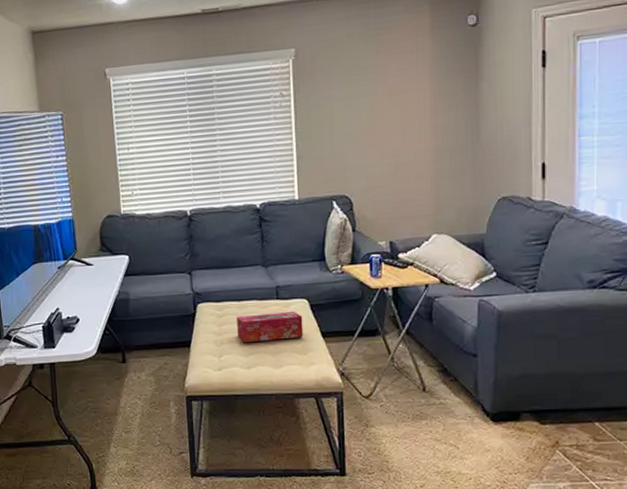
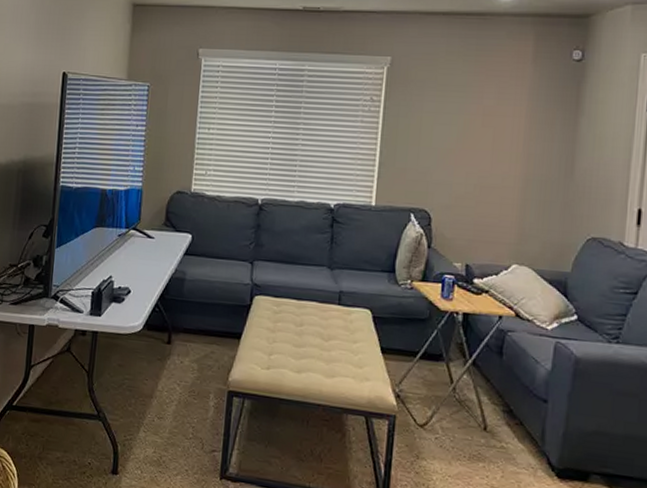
tissue box: present [237,311,304,343] -> none [292,316,363,350]

